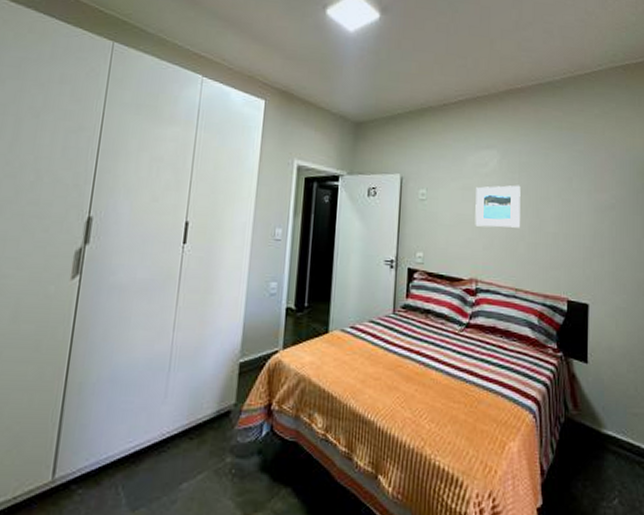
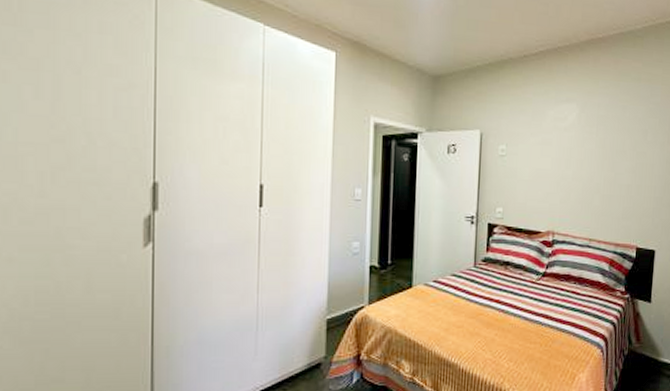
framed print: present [475,185,521,228] -> none [553,138,598,181]

